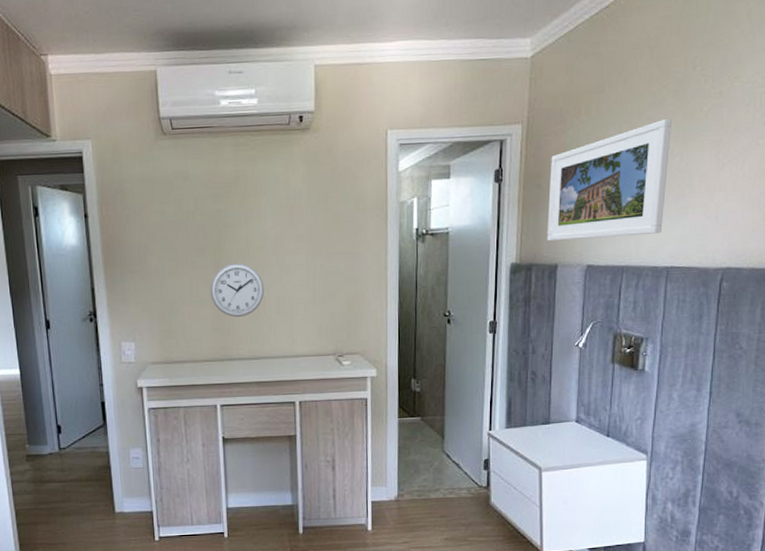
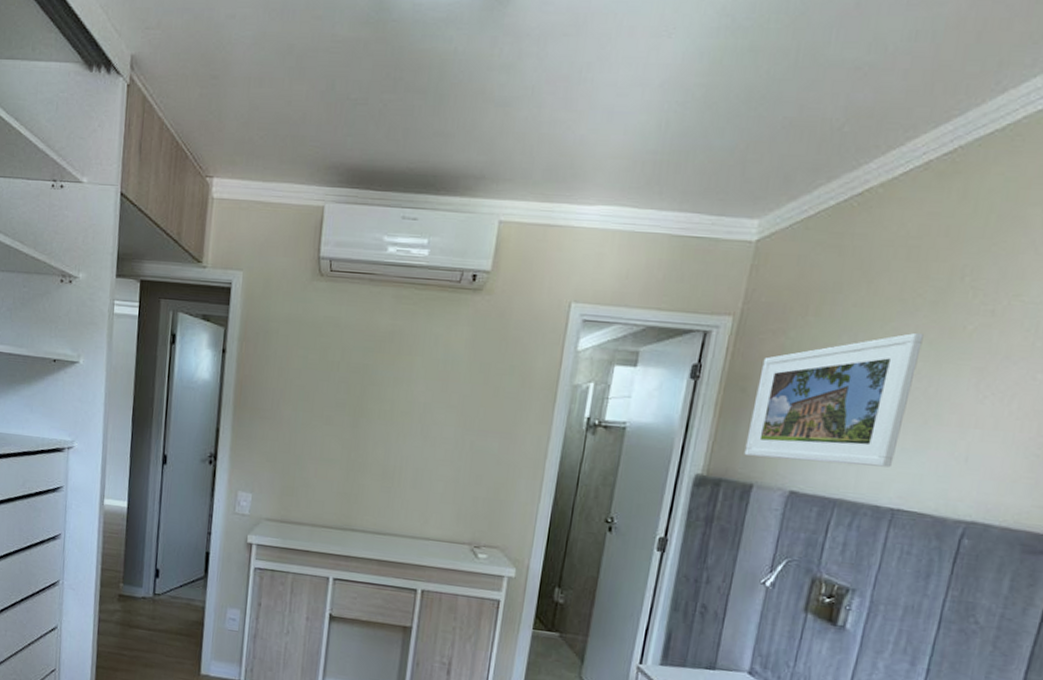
wall clock: present [210,263,265,318] -> none [342,425,404,486]

